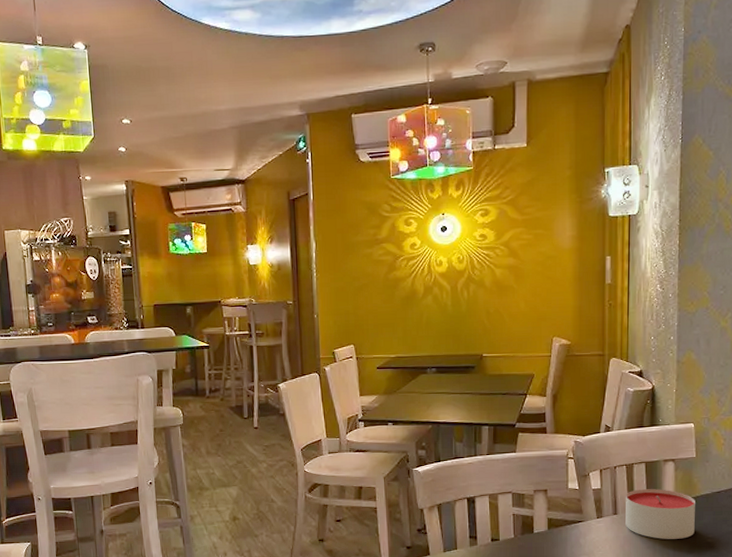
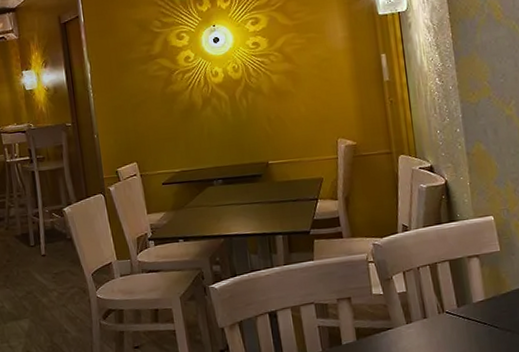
candle: present [625,489,695,539] -> none [433,287,511,342]

